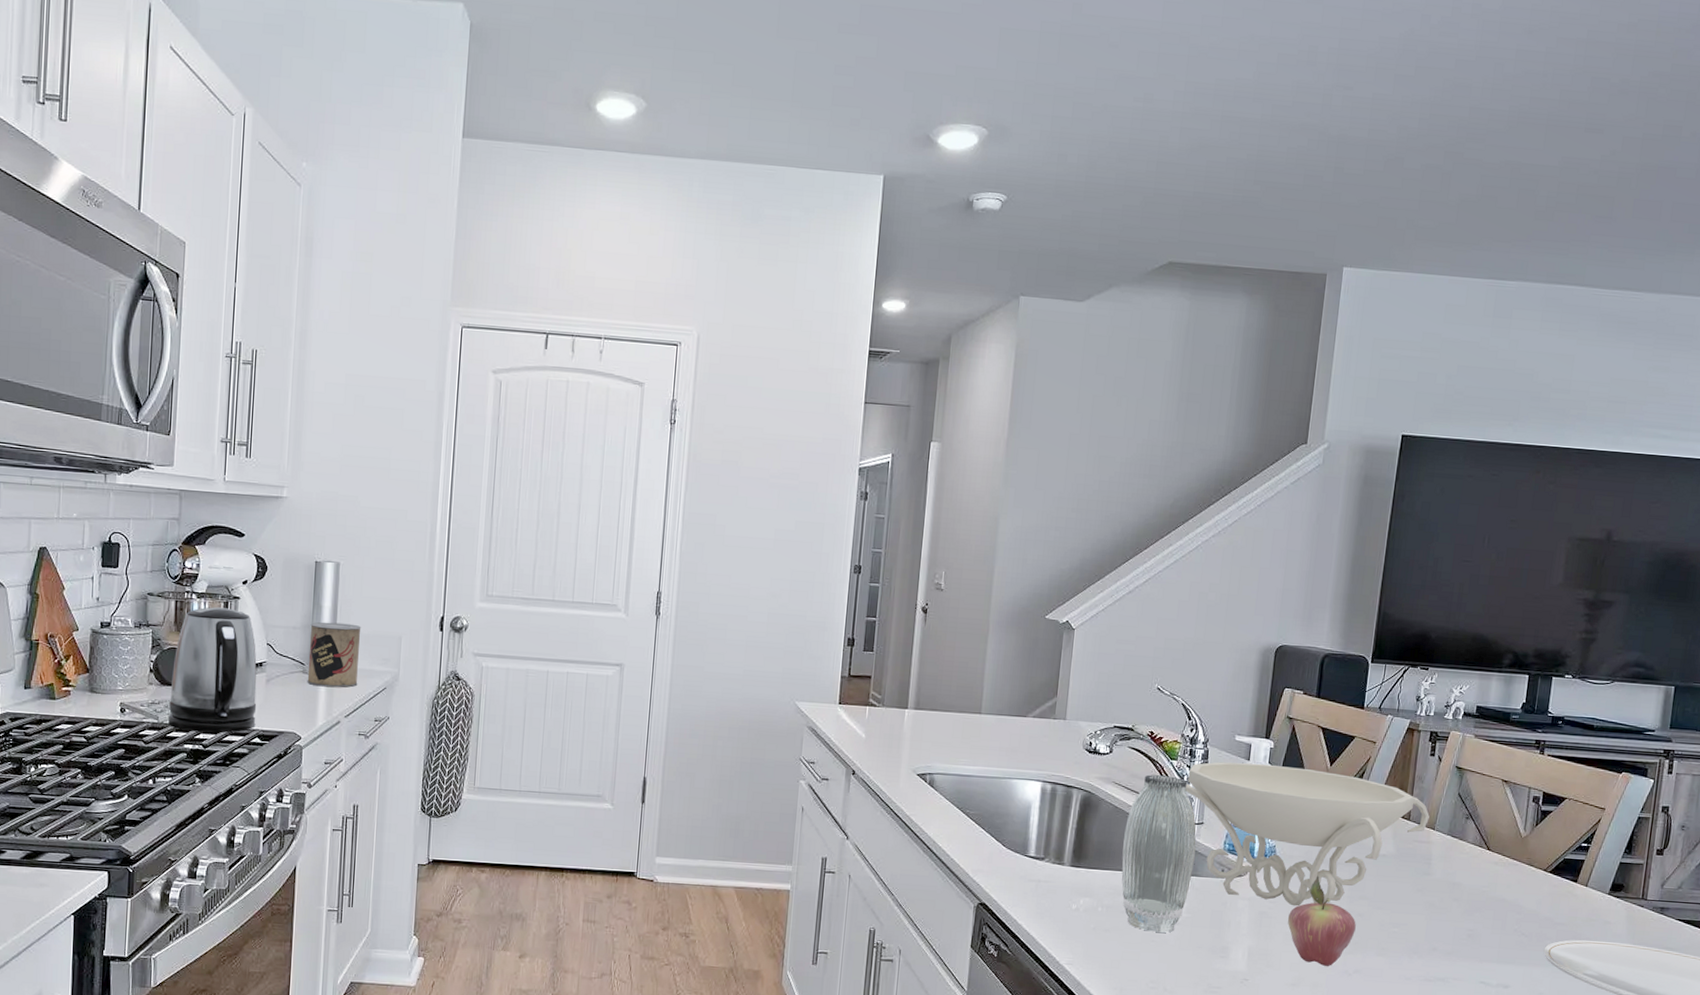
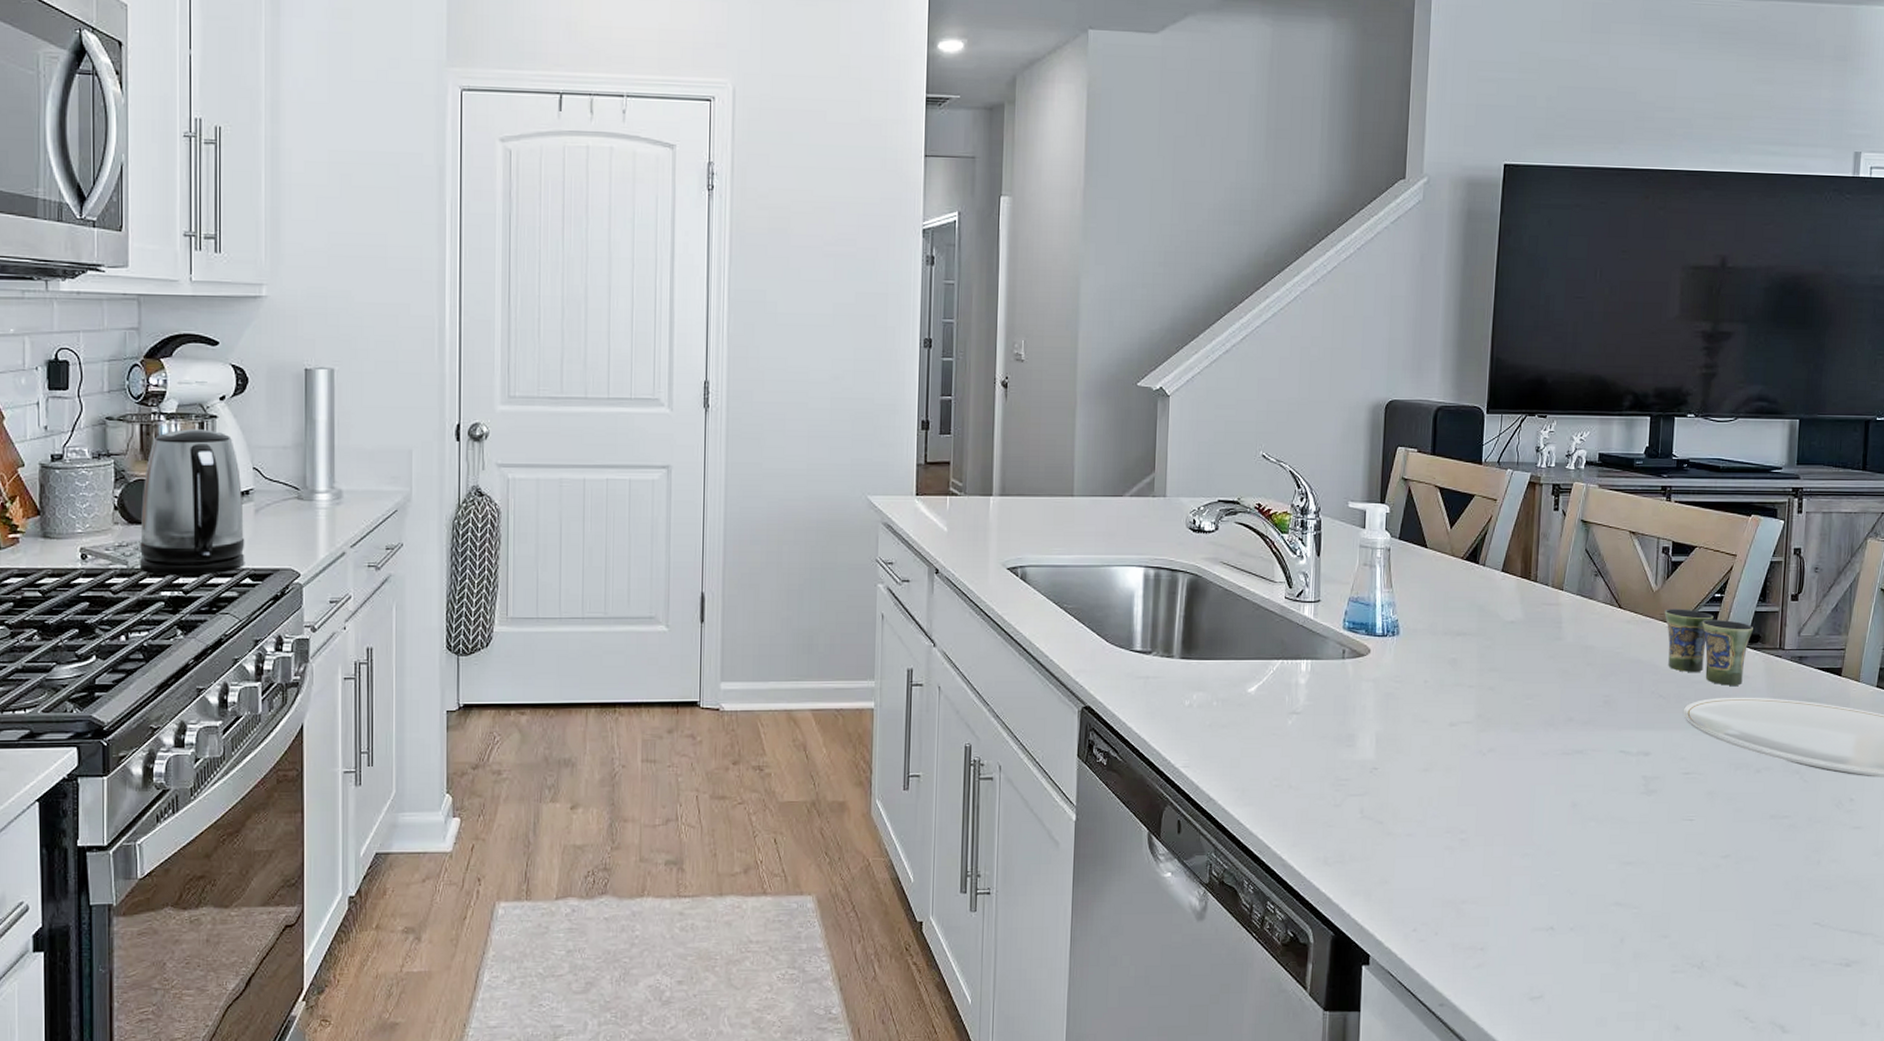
tin can: present [307,622,361,688] -> none [303,438,364,514]
vase: present [1121,774,1197,933] -> none [1235,551,1314,724]
decorative bowl: present [1185,762,1430,907] -> none [1299,531,1557,684]
fruit: present [1288,876,1356,967] -> none [1416,649,1488,748]
cup: none [1531,854,1618,930] -> present [1664,609,1753,686]

